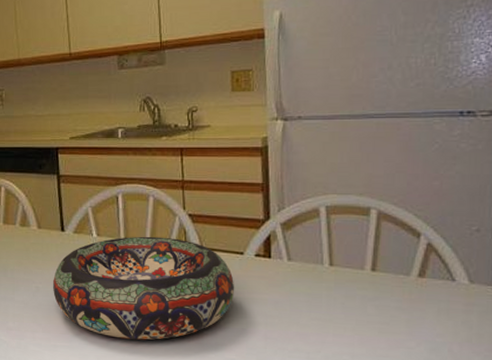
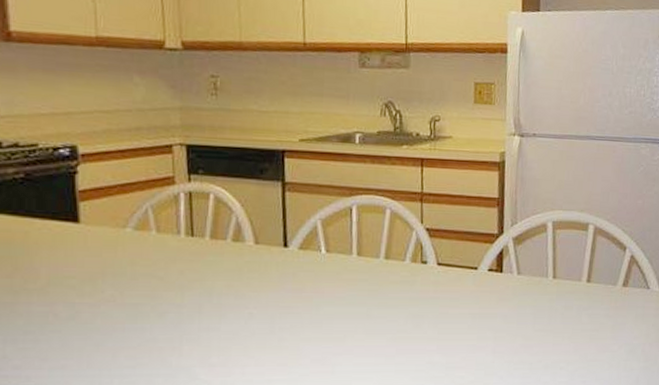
decorative bowl: present [53,236,235,340] -> none [270,252,468,365]

